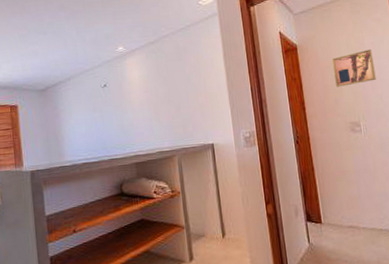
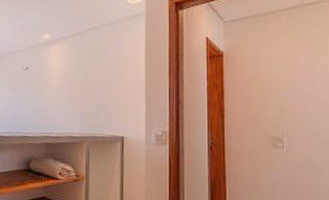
wall art: present [332,49,376,87] -> none [260,65,307,100]

